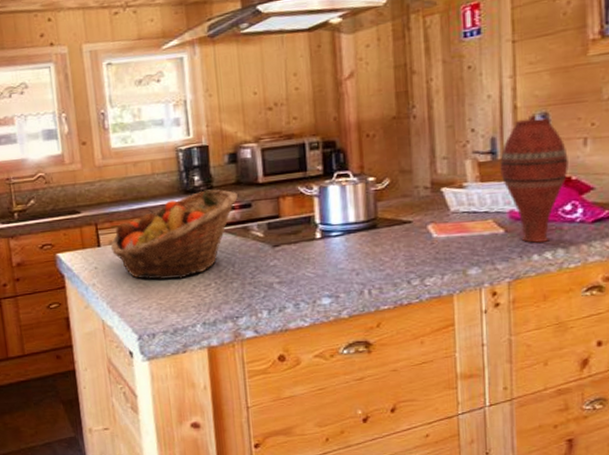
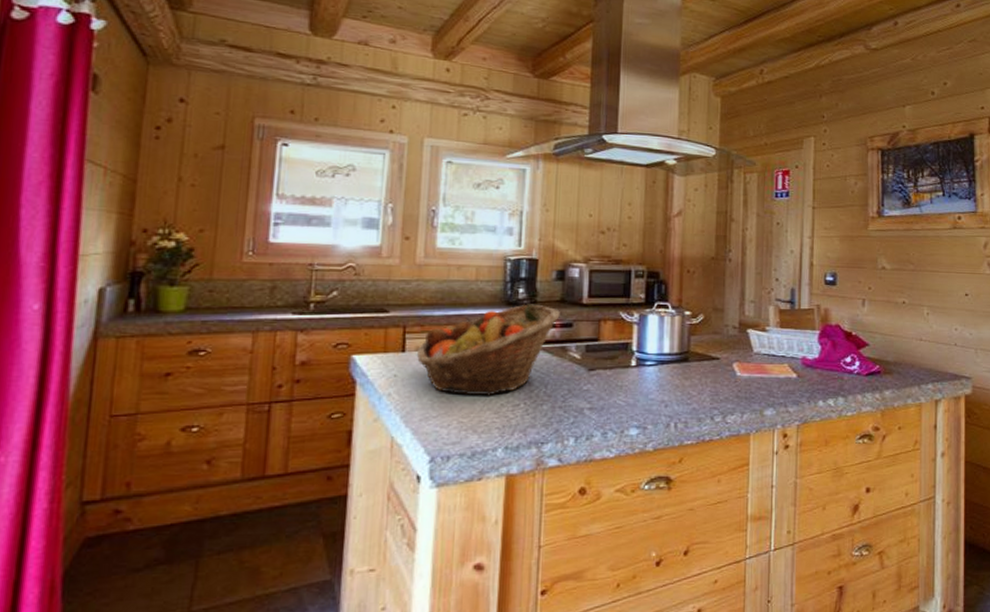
vase: present [499,115,569,243] -> none [796,273,850,391]

